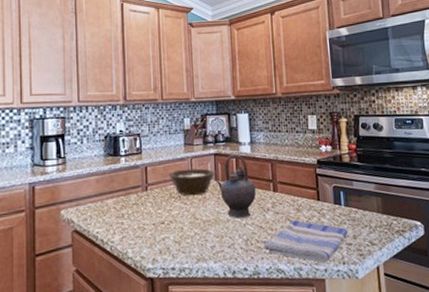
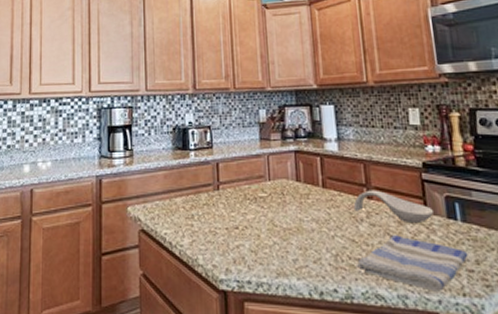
bowl: present [168,168,215,196] -> none [242,167,296,199]
teapot: present [214,155,256,219] -> none [295,153,347,229]
spoon rest: none [262,184,325,210] -> present [353,190,435,224]

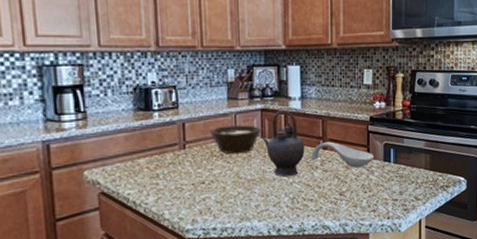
bowl: none [242,167,296,199] -> present [209,125,261,154]
teapot: none [295,153,347,229] -> present [260,110,305,177]
dish towel: present [356,235,469,292] -> none [309,177,395,218]

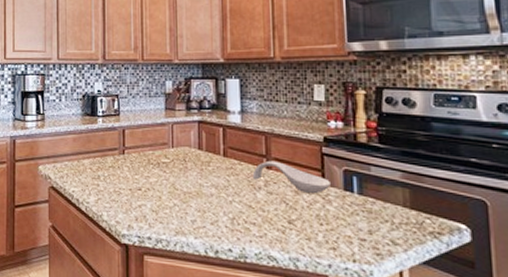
bowl: present [209,125,261,154] -> none [147,135,199,164]
teapot: present [260,110,305,177] -> none [197,124,246,195]

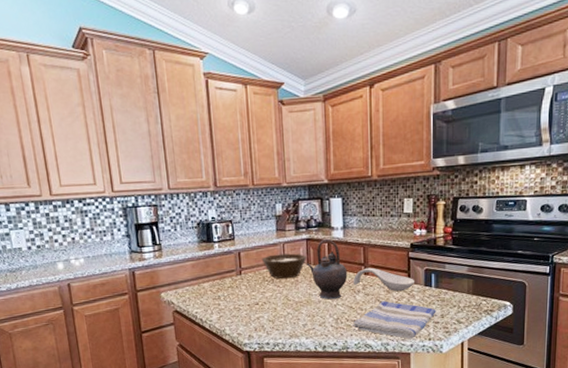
bowl: none [147,135,199,164] -> present [261,253,307,279]
teapot: none [197,124,246,195] -> present [306,239,348,300]
dish towel: none [251,203,362,257] -> present [352,301,436,339]

